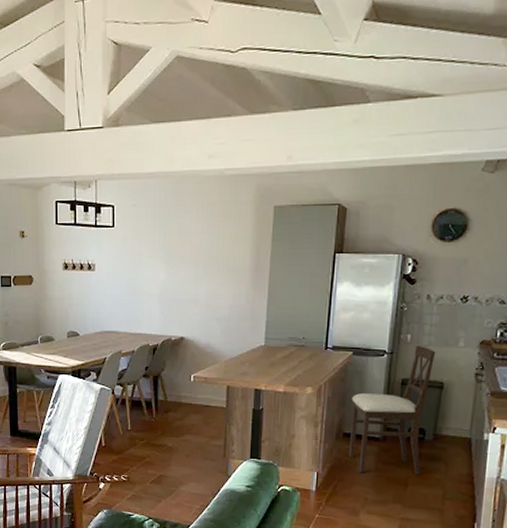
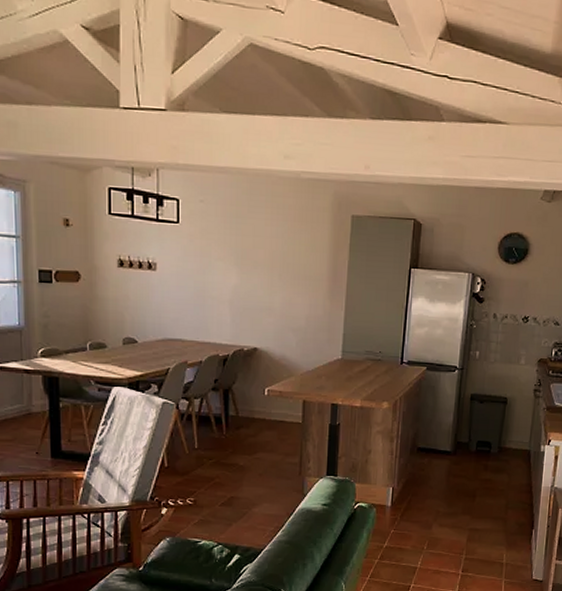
chair: present [348,345,436,475] -> none [422,361,501,487]

